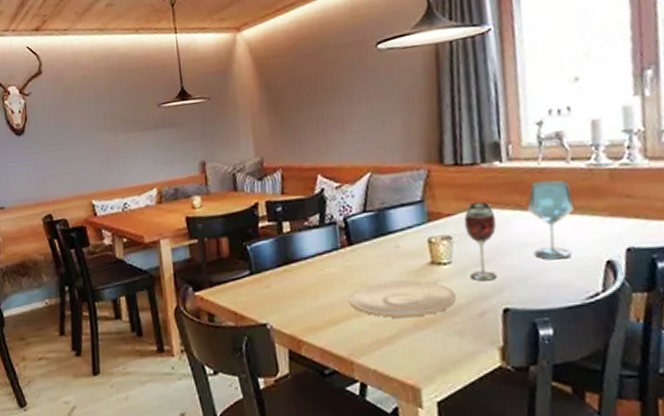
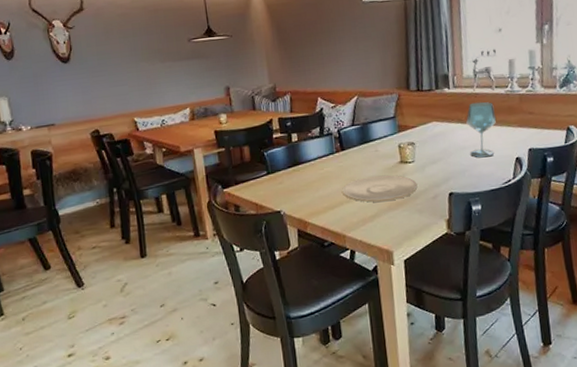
wineglass: present [463,202,497,281] -> none [423,117,446,174]

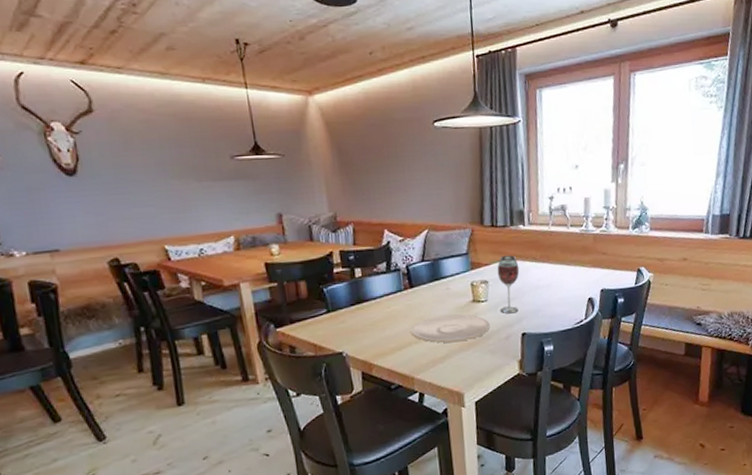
wineglass: none [423,117,446,174] -> present [497,255,520,314]
wine glass: present [466,101,497,158] -> none [540,240,571,298]

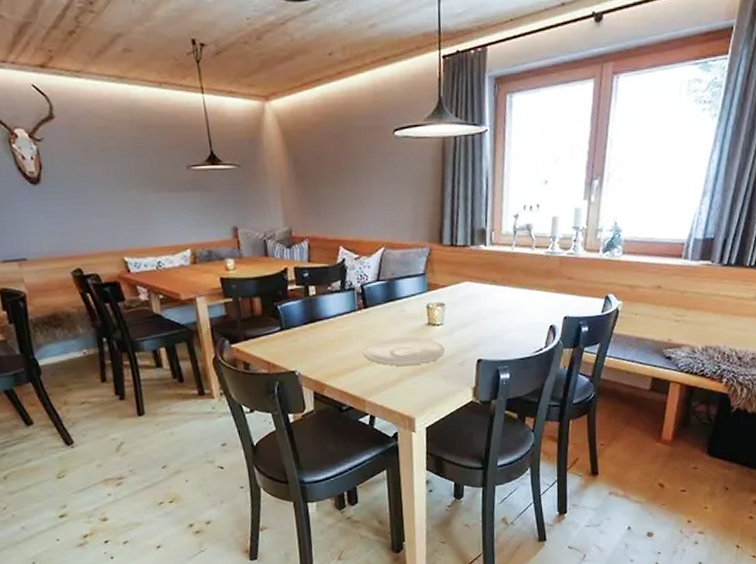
wineglass: present [497,255,520,314] -> none [454,277,478,339]

